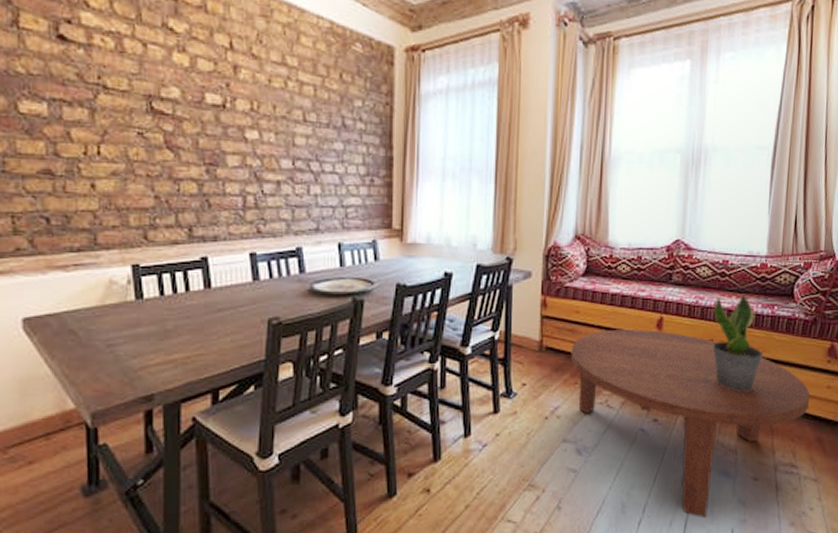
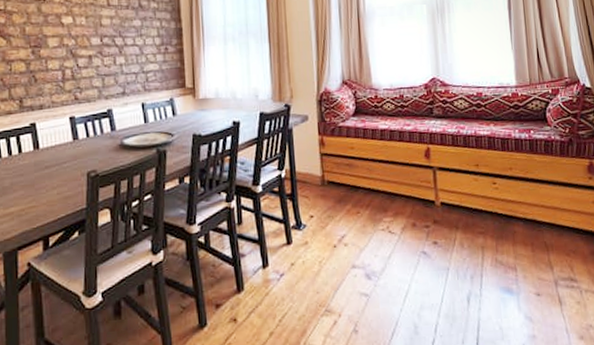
coffee table: present [570,330,810,518] -> none [350,160,579,336]
potted plant: present [712,293,764,393] -> none [475,121,527,212]

